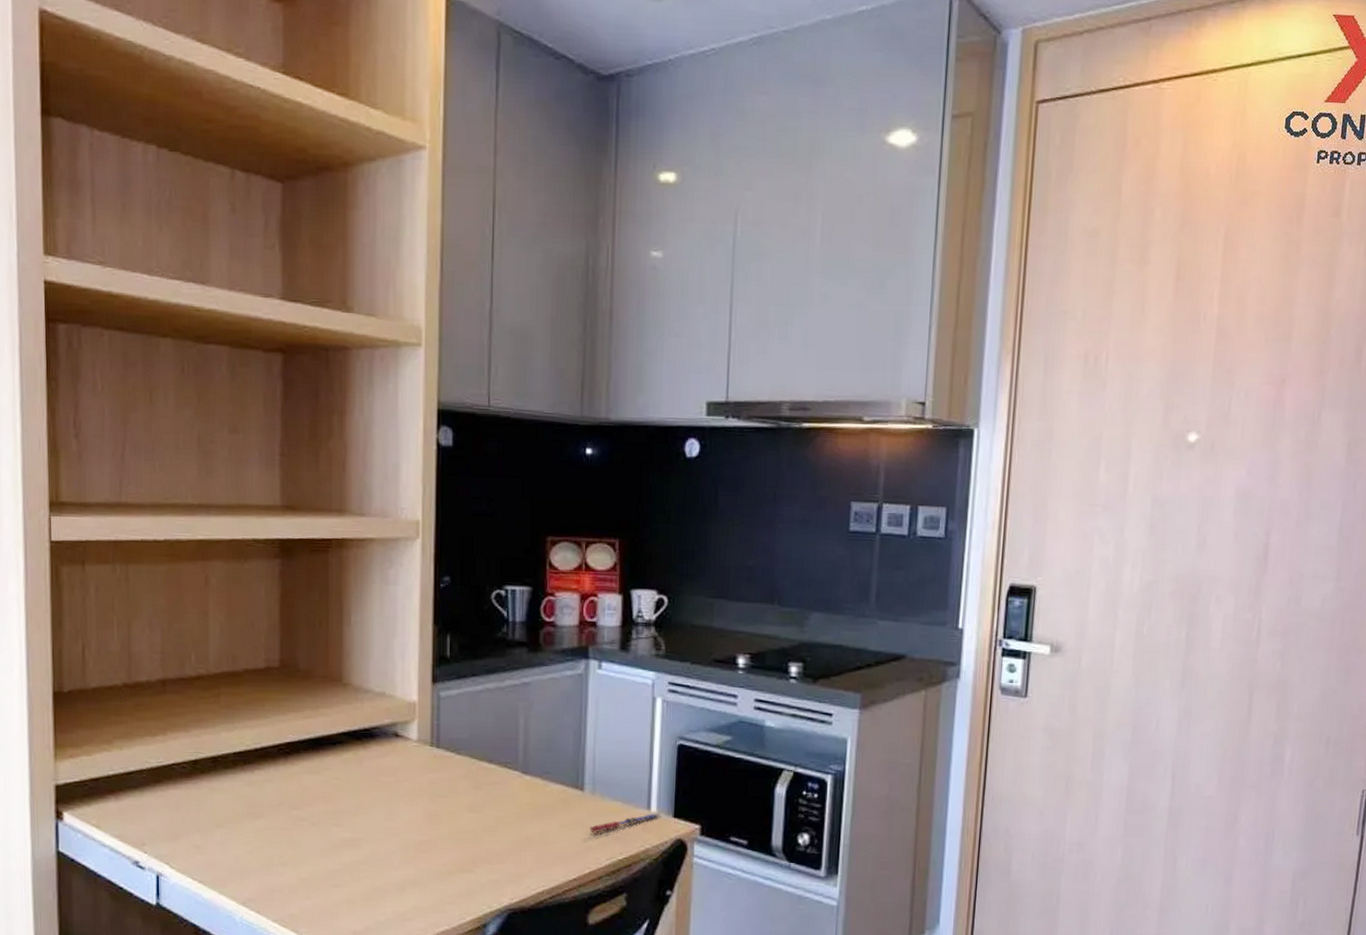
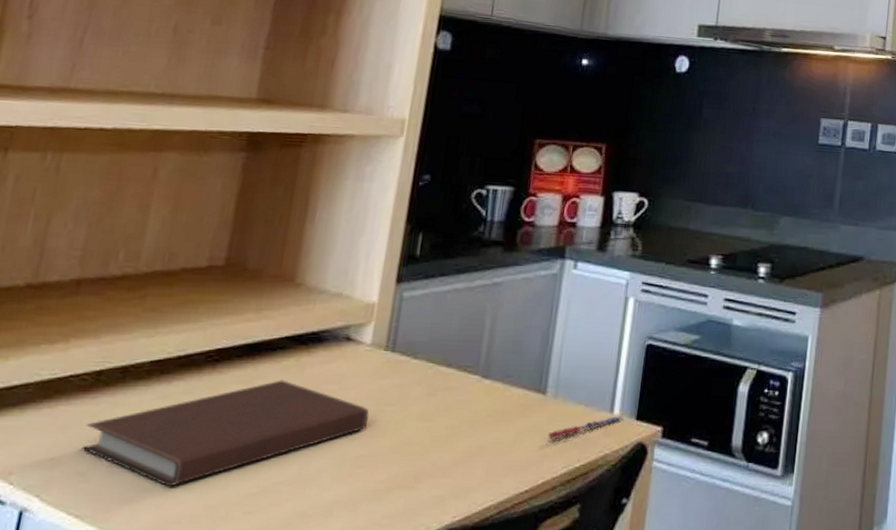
notebook: none [193,771,425,861] -> present [81,380,369,487]

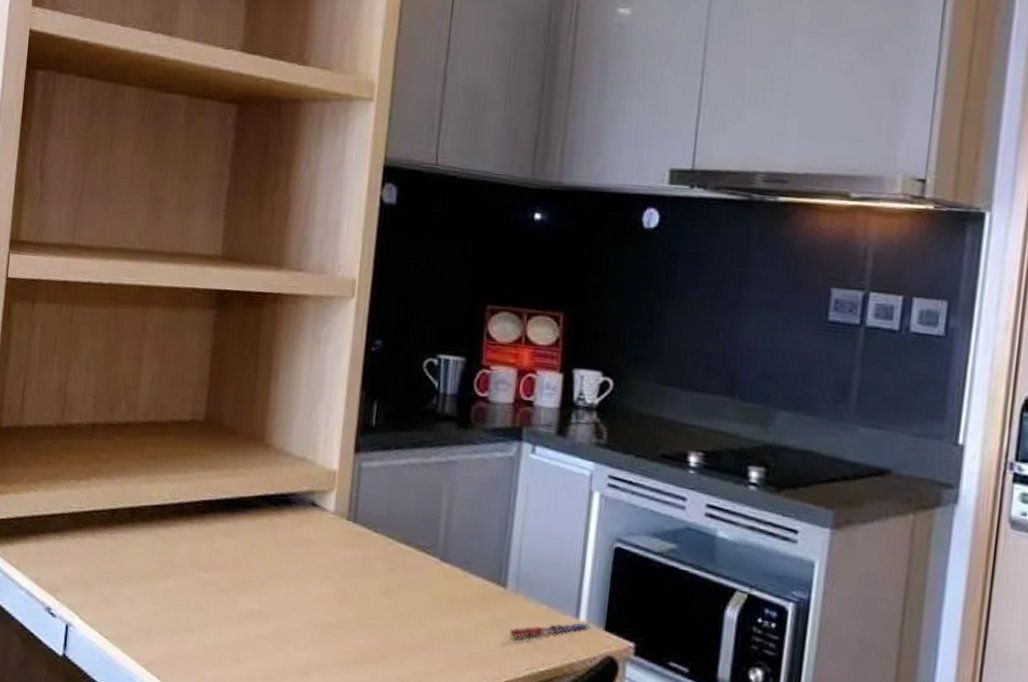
notebook: present [81,380,369,487] -> none [106,537,336,624]

